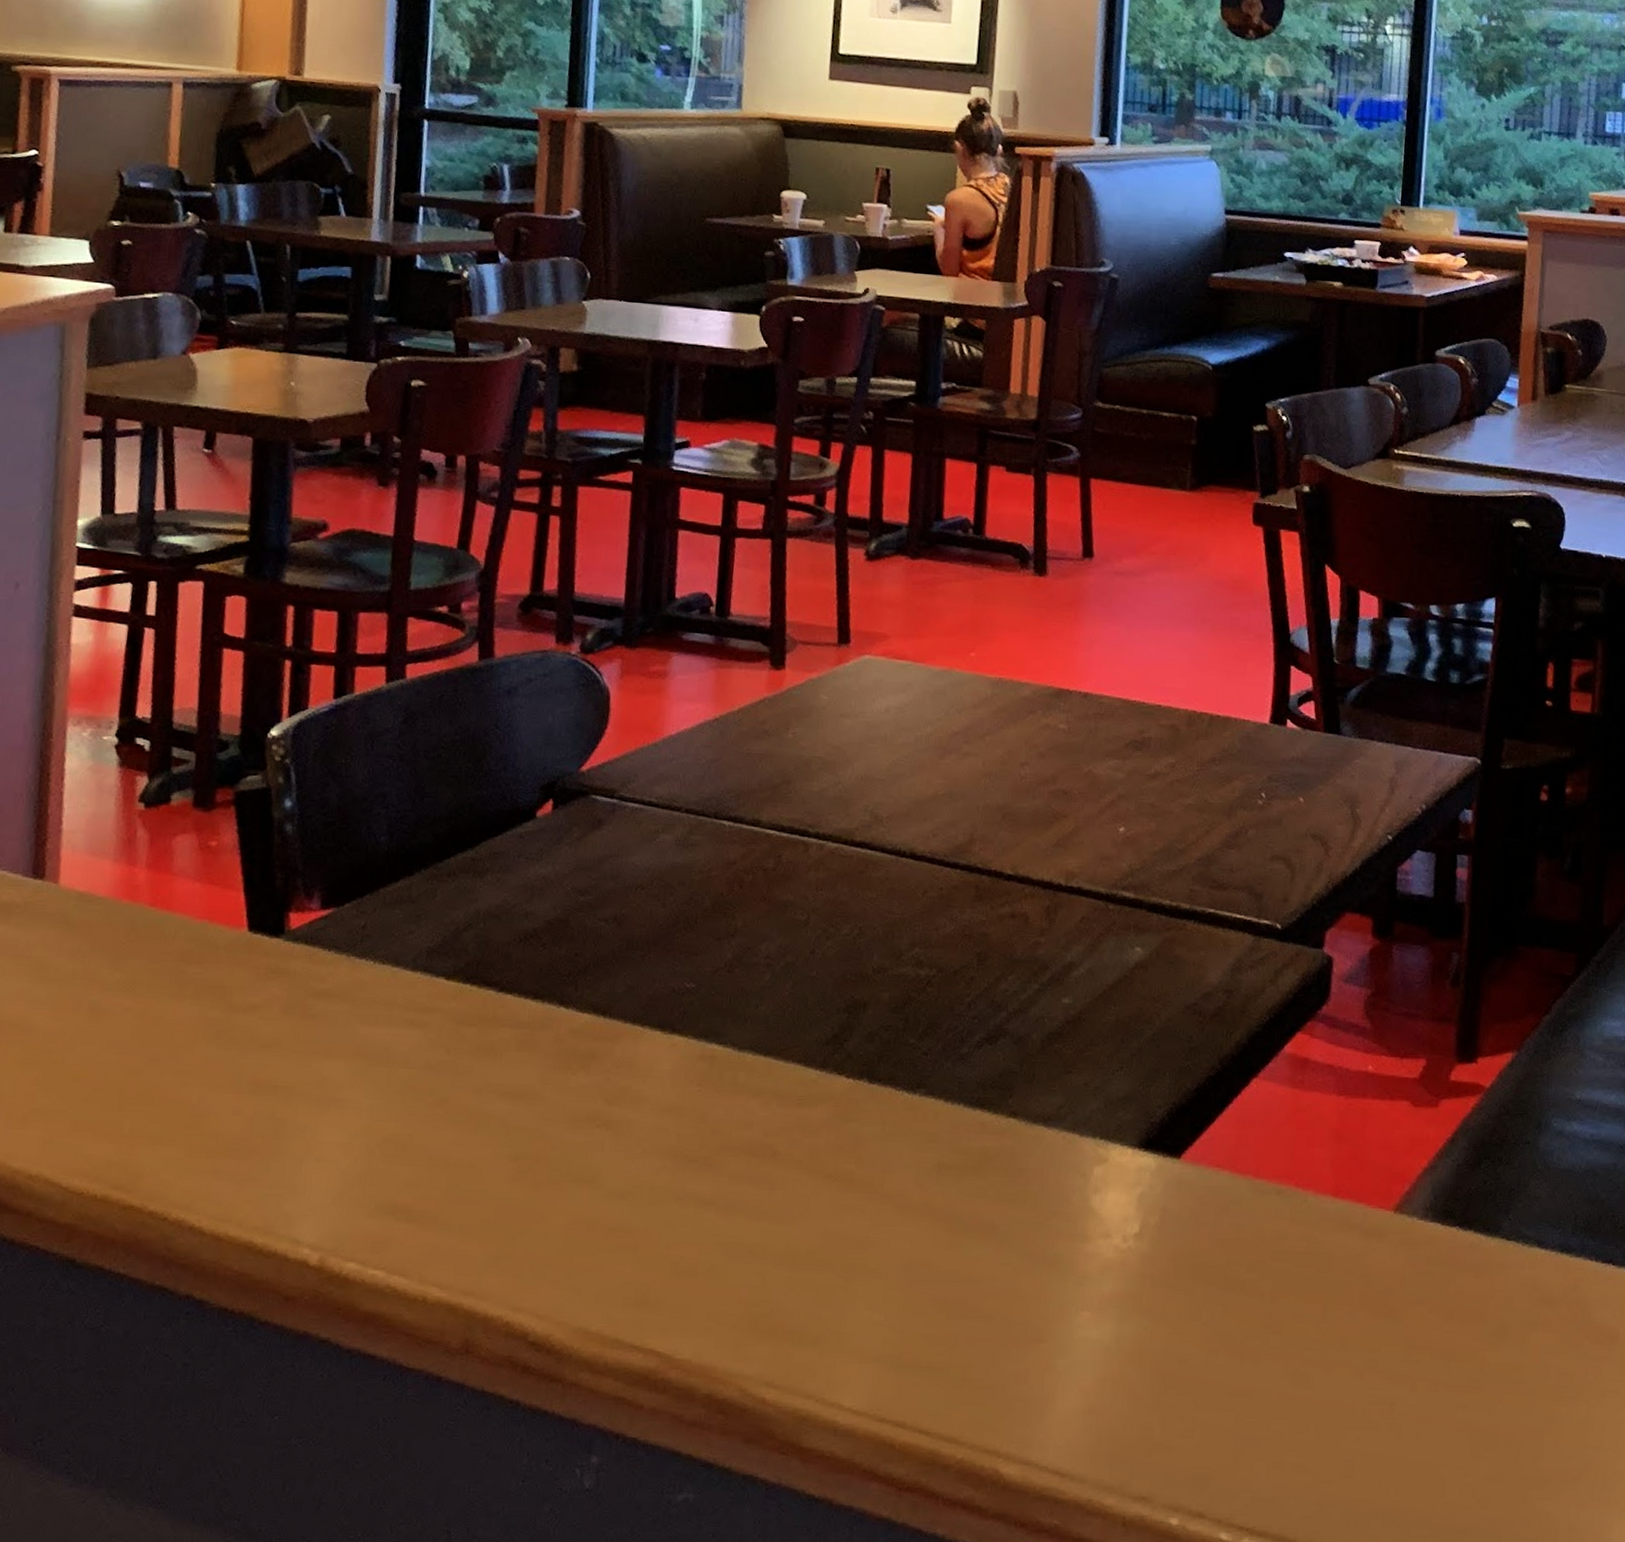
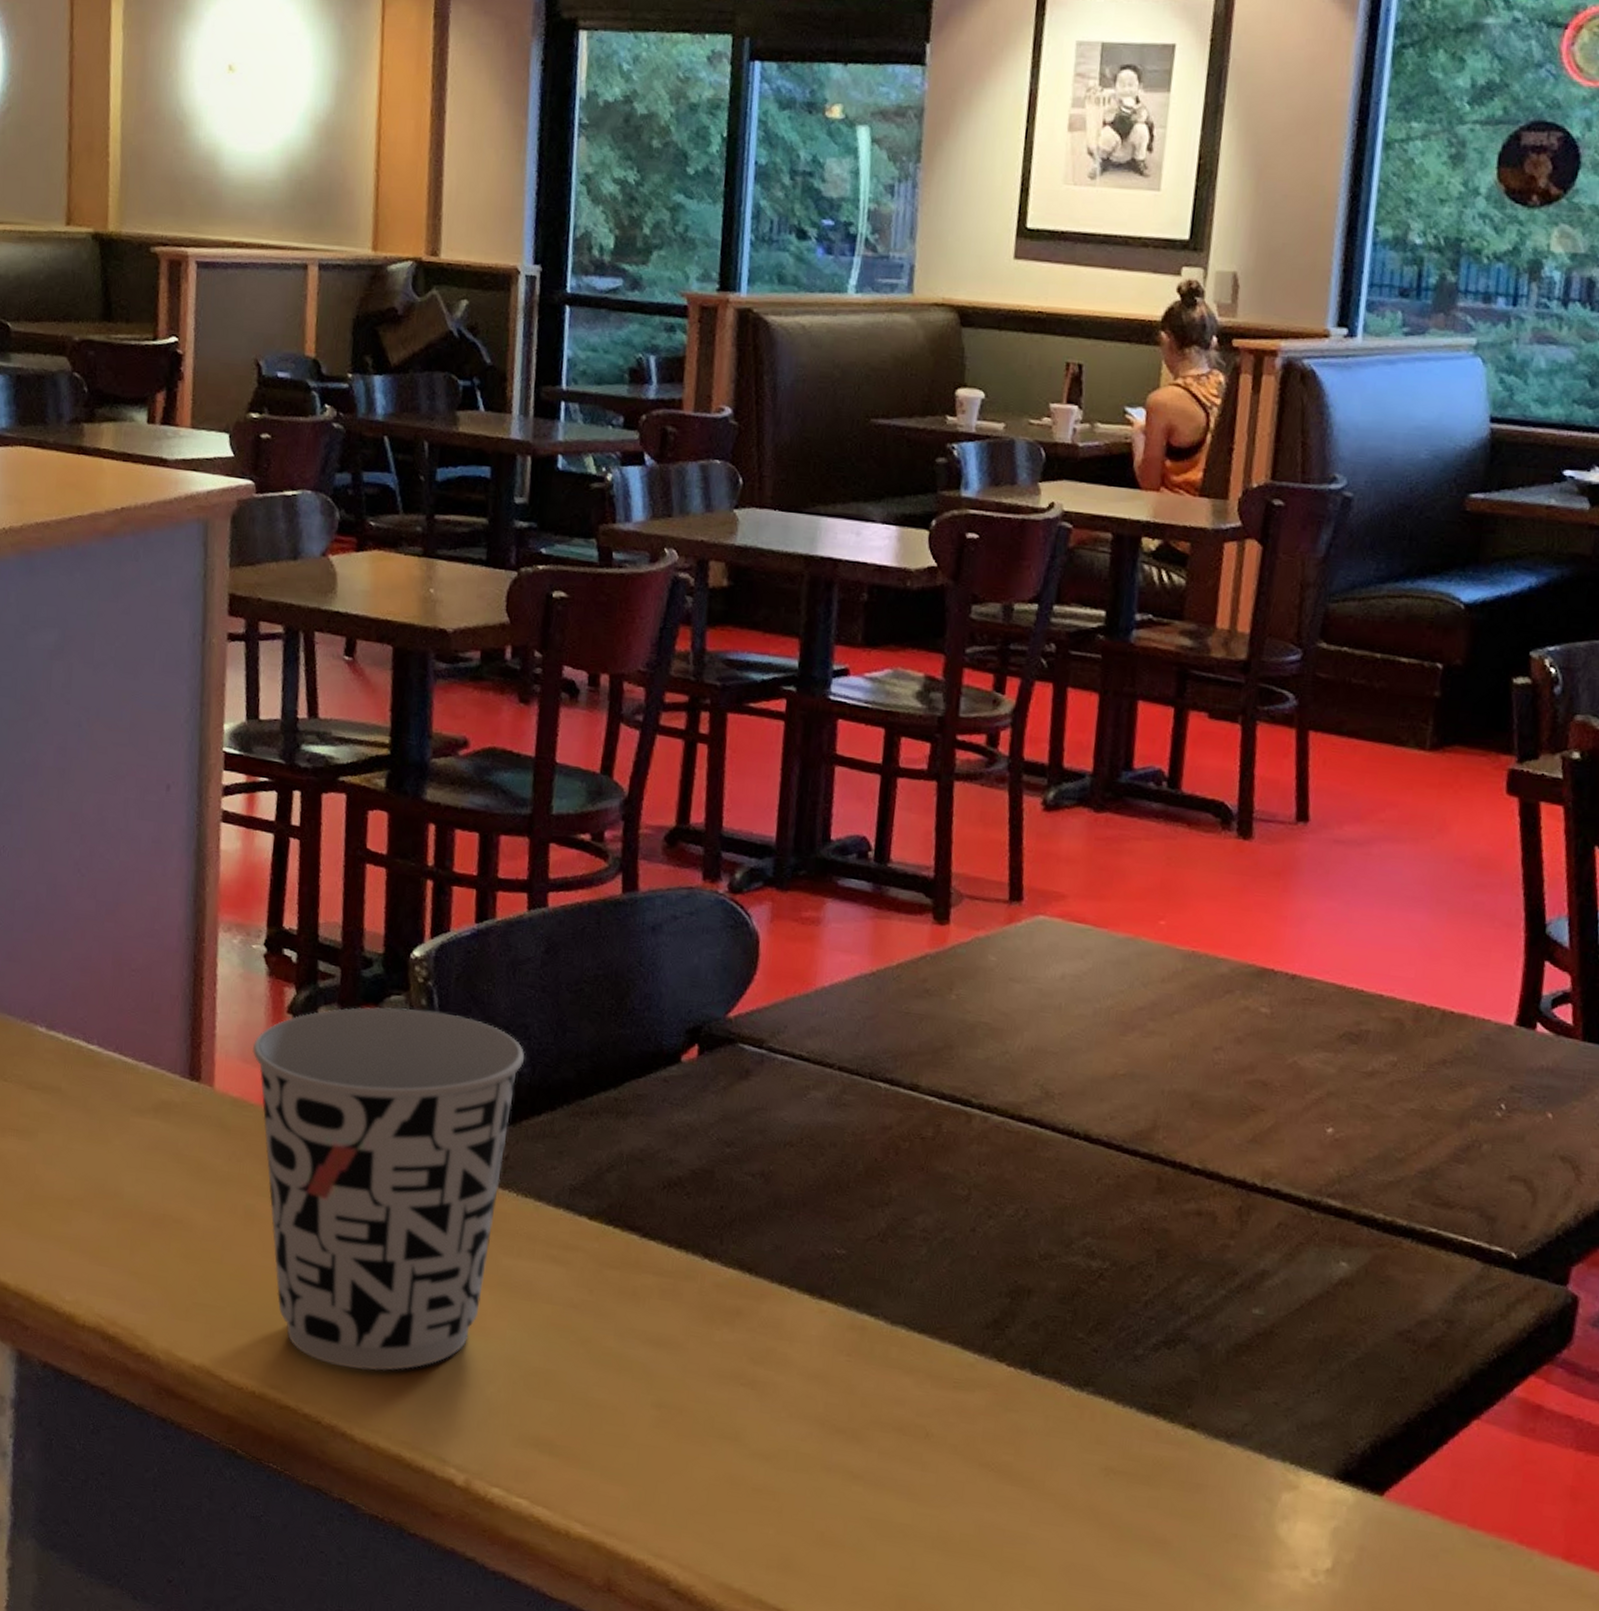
cup: none [101,787,383,1159] -> present [253,1007,525,1371]

